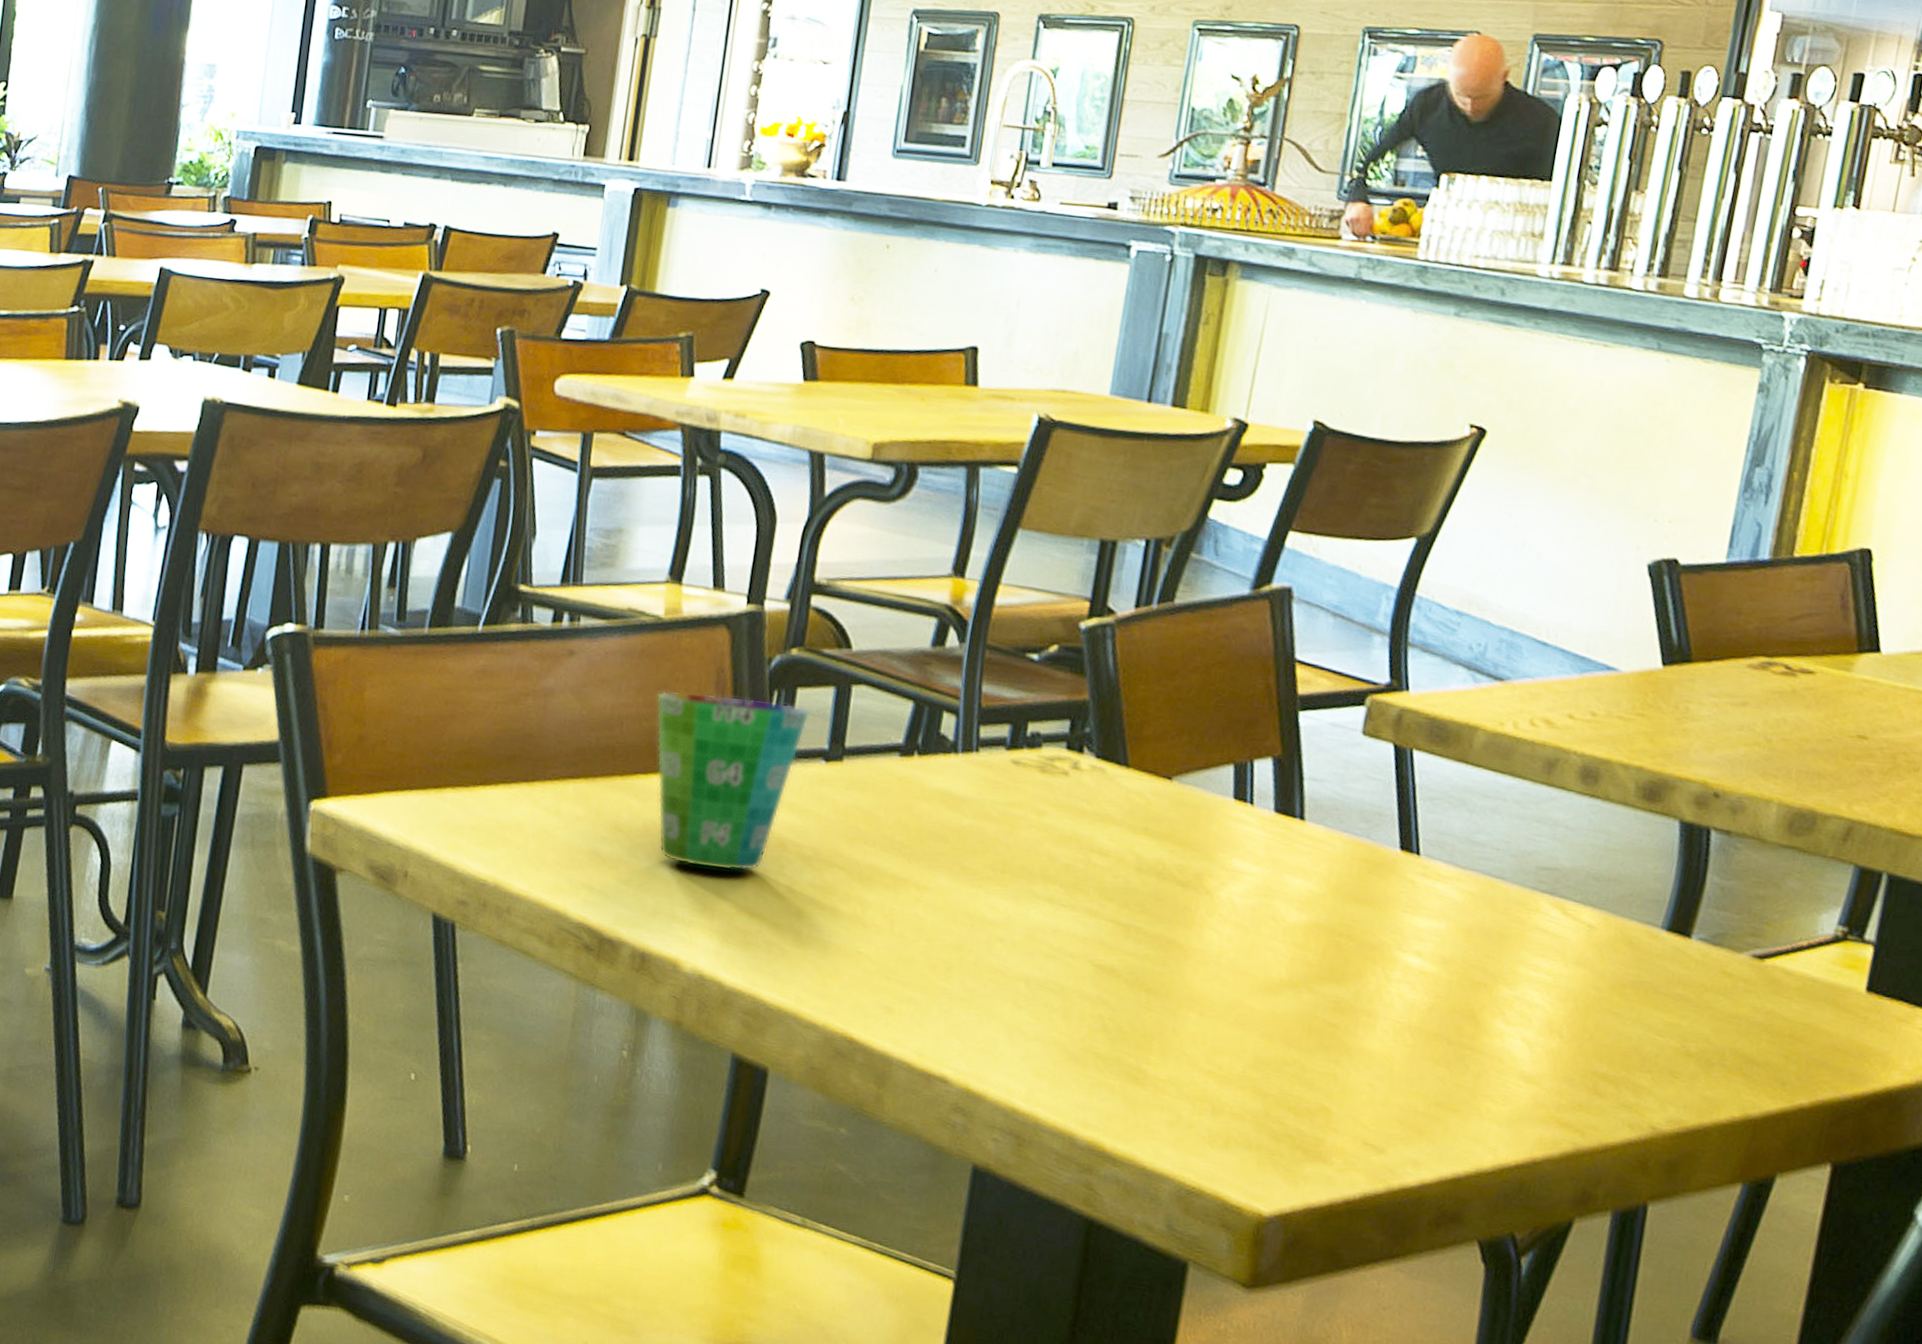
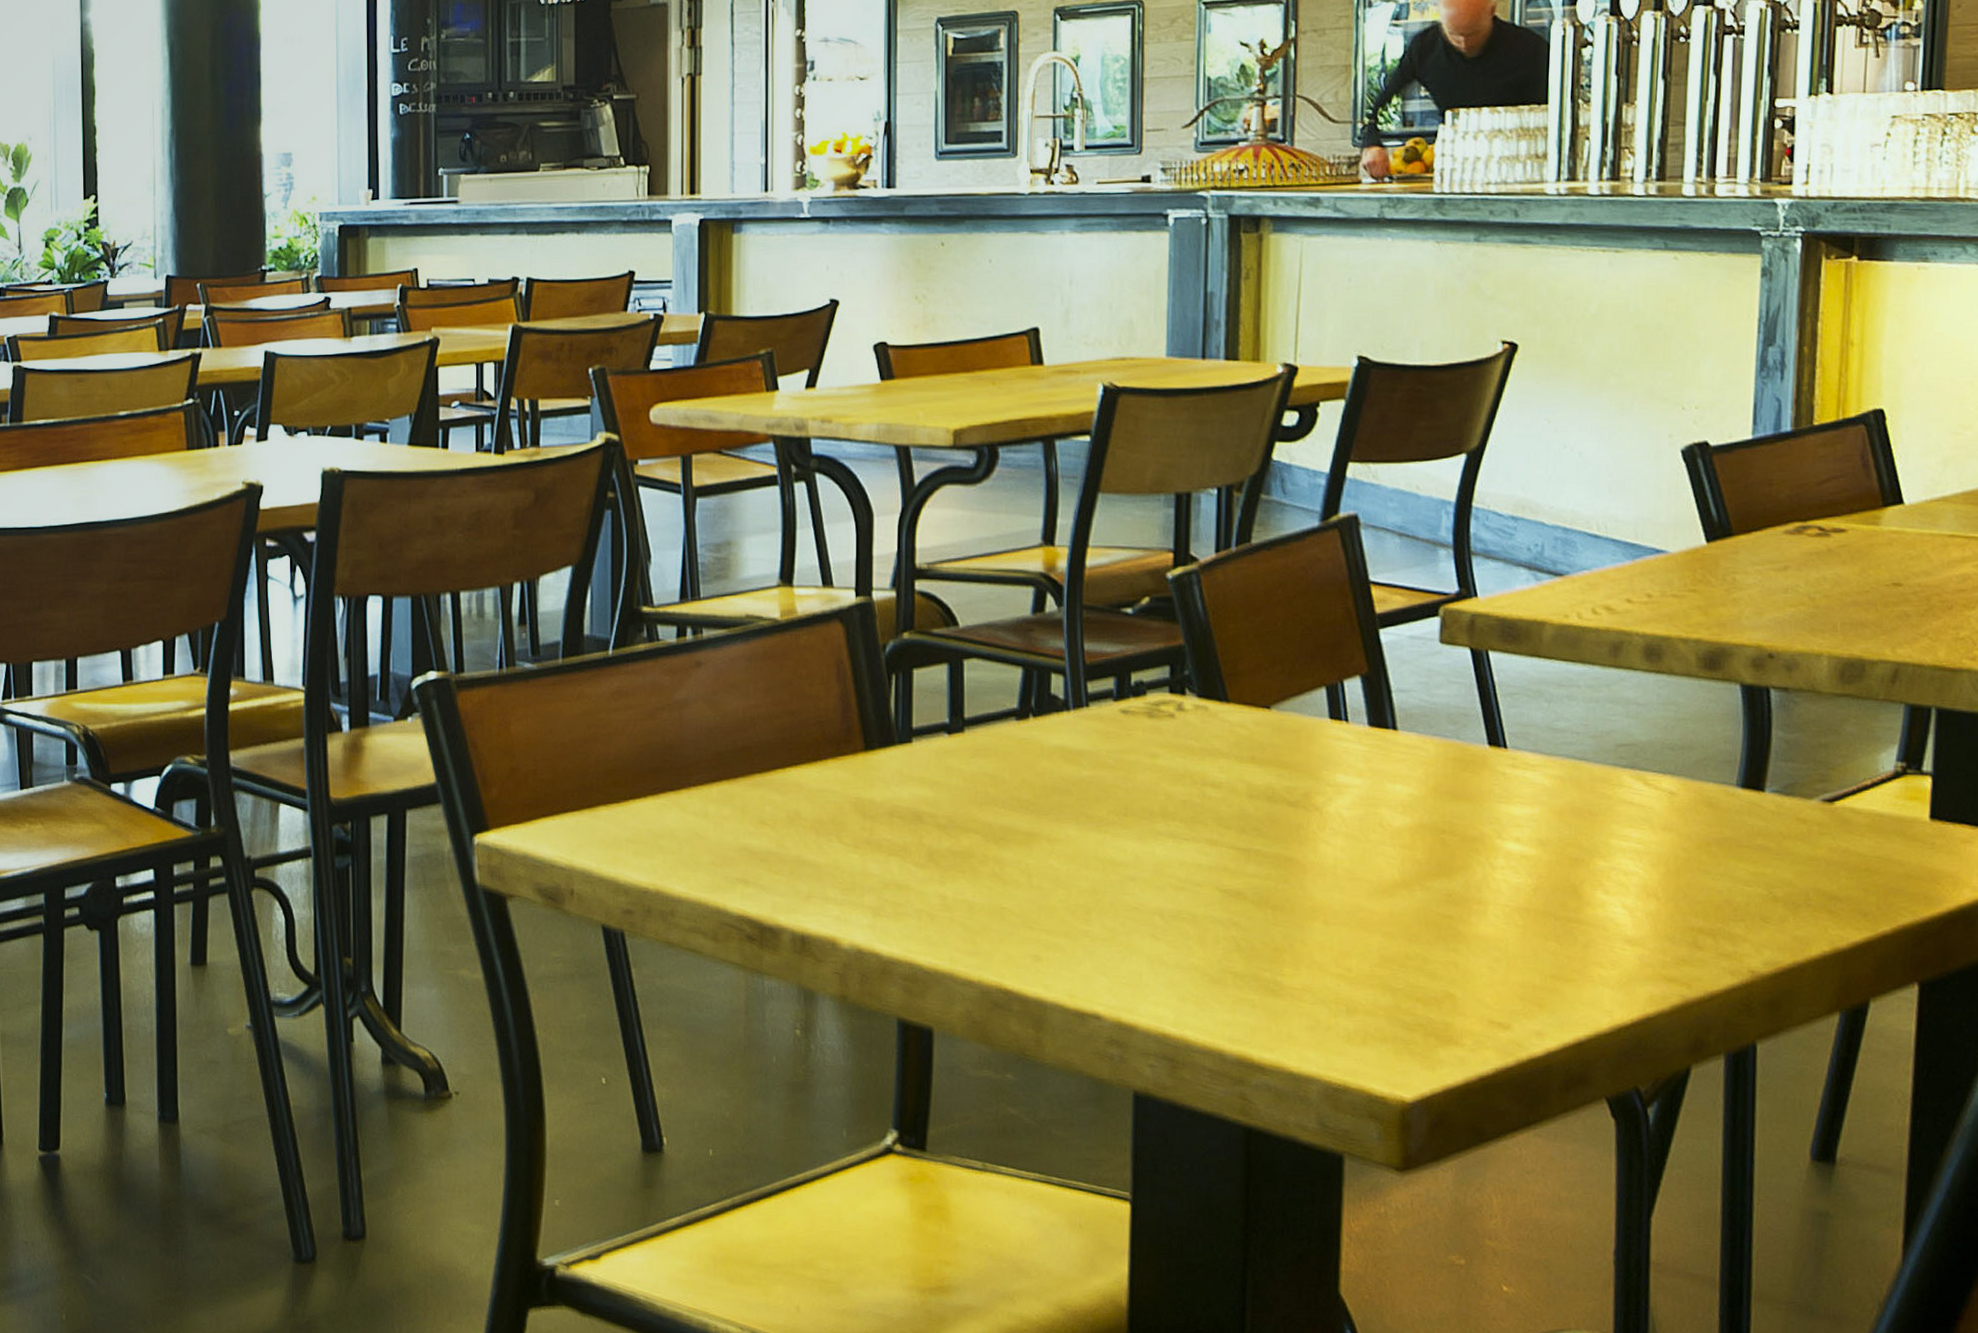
cup: present [656,691,810,871] -> none [784,685,928,849]

